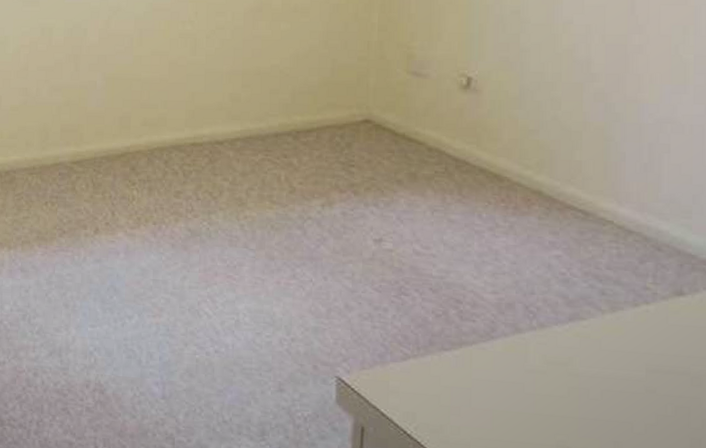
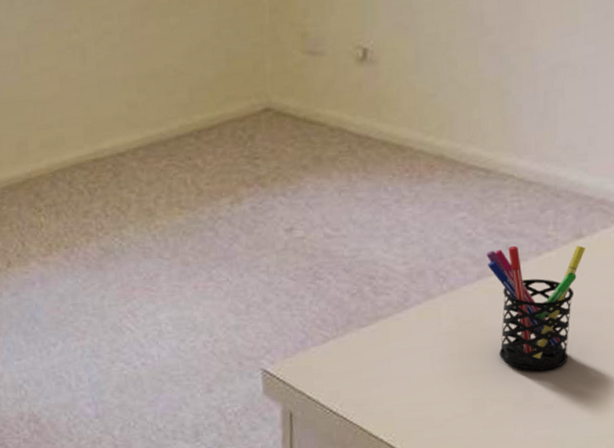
pen holder: none [580,292,686,428] -> present [486,245,585,371]

